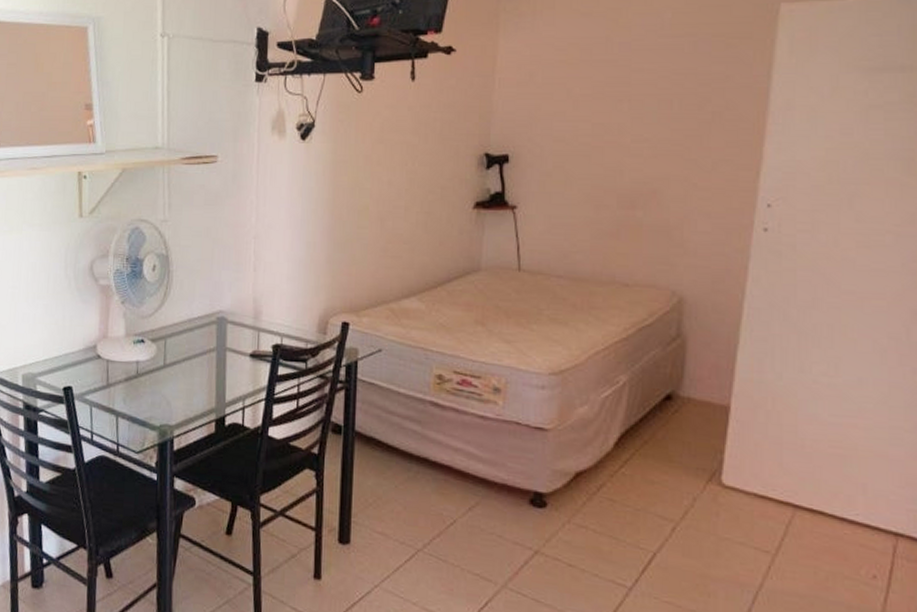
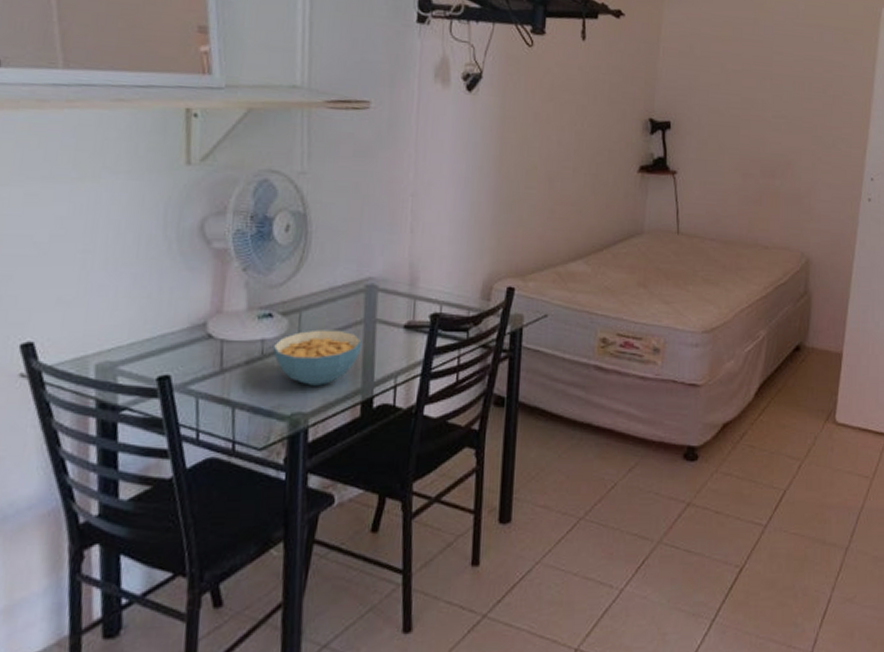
cereal bowl: none [145,355,215,403] -> present [272,329,362,386]

